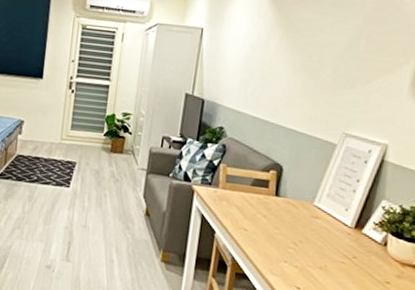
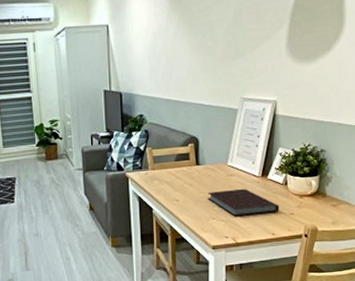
notebook: none [282,230,373,276] -> present [208,189,279,217]

